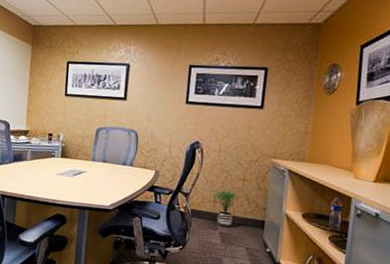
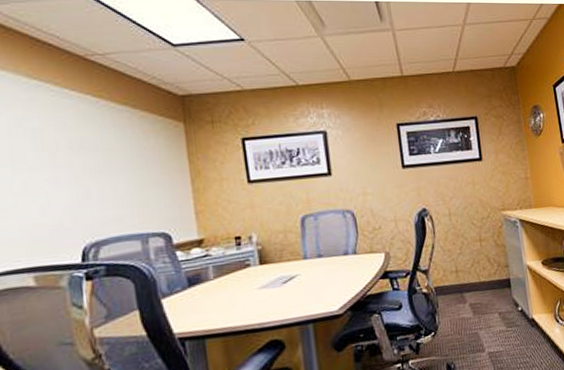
potted plant: present [212,189,238,228] -> none [453,254,480,298]

